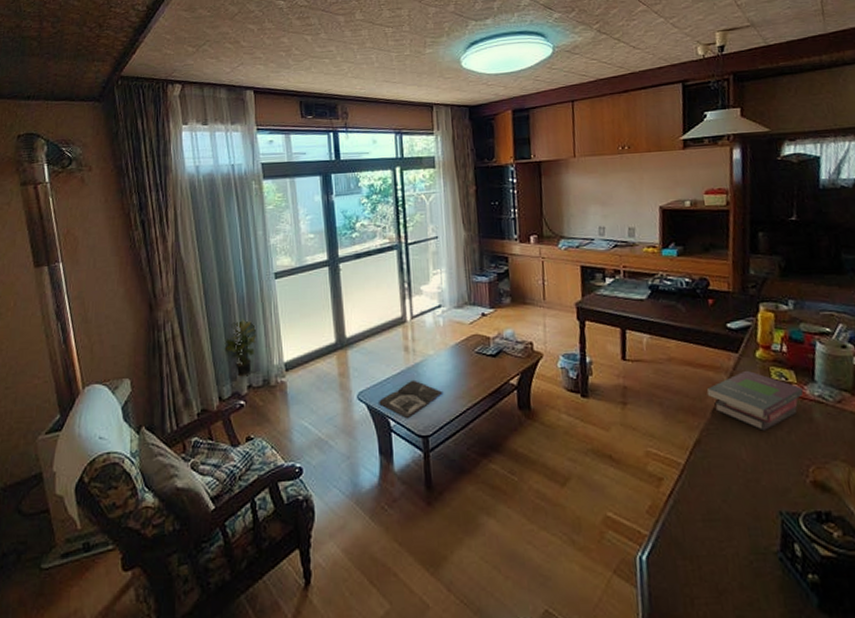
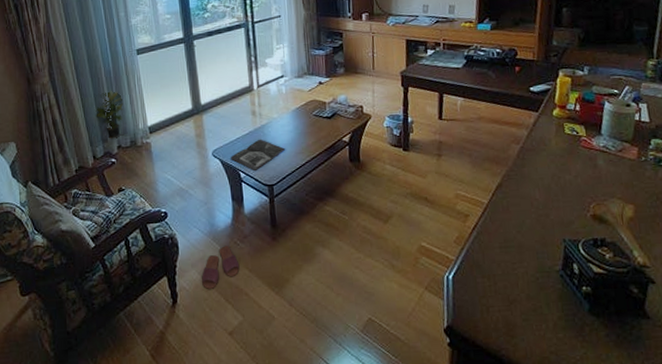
slippers: none [341,511,388,567] -> present [202,246,240,289]
books: present [706,370,804,431] -> none [509,126,591,175]

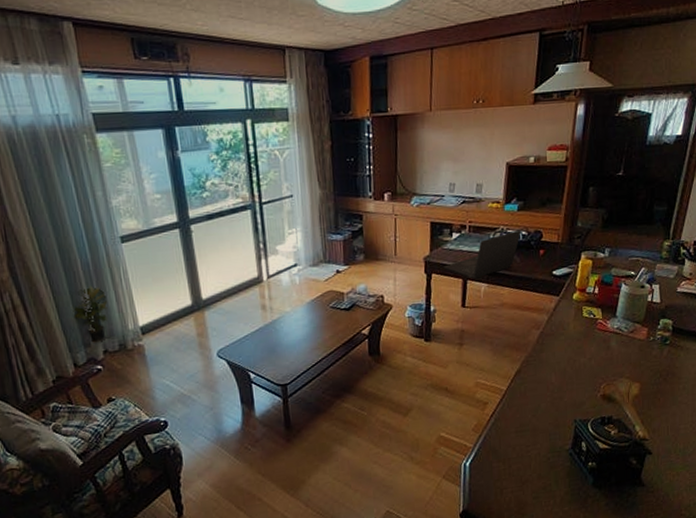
slippers: present [202,246,240,289] -> none [210,451,252,498]
magazine: present [231,139,286,171] -> none [238,335,300,370]
laptop: none [420,47,495,93] -> present [444,230,521,279]

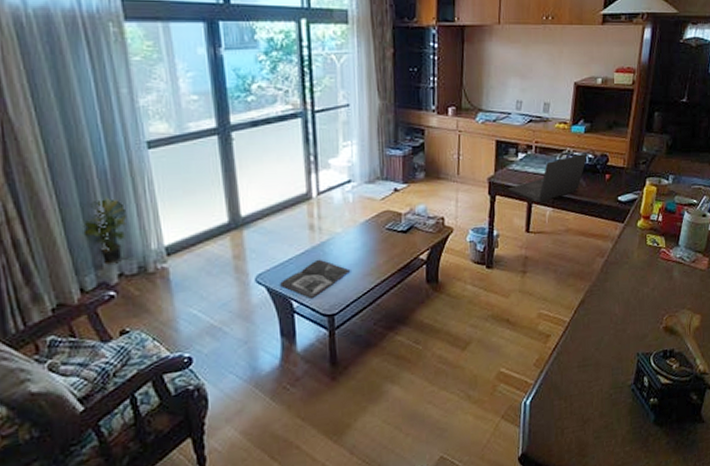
magazine: none [238,335,300,370] -> present [280,259,351,298]

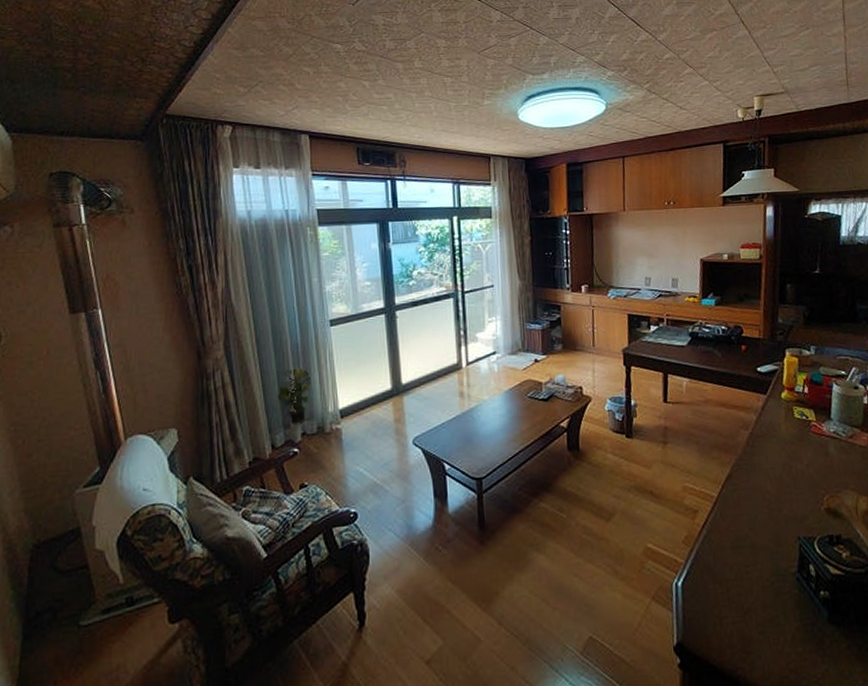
magazine: present [280,259,351,298] -> none [434,424,497,461]
laptop: present [509,152,588,203] -> none [643,324,721,373]

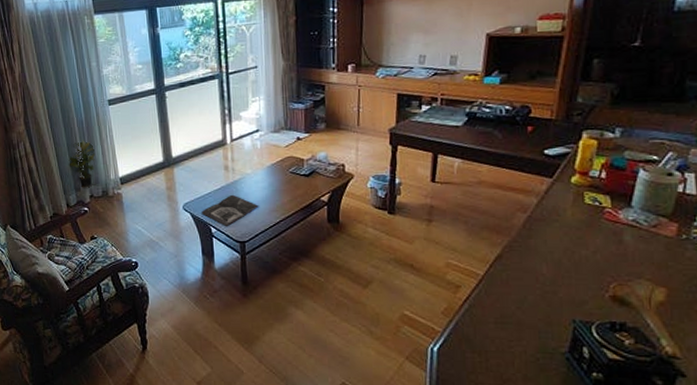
magazine: none [434,424,497,461] -> present [202,194,259,226]

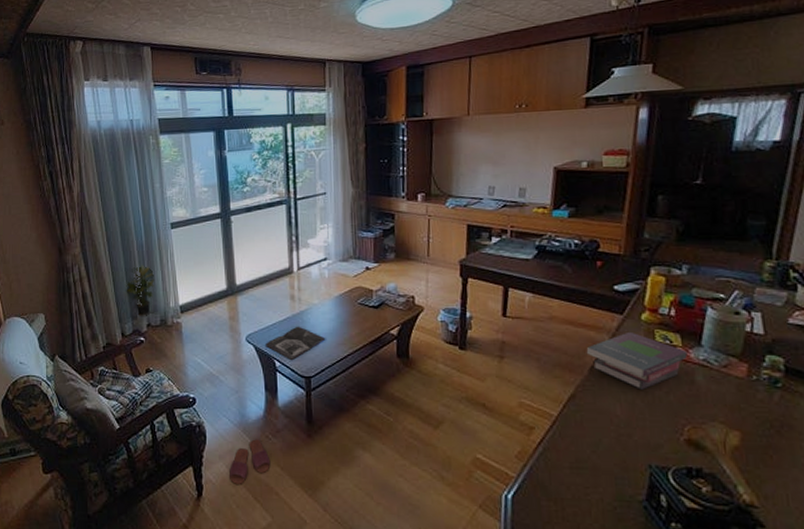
slippers: none [171,299,209,339] -> present [229,439,271,484]
books: none [514,194,617,249] -> present [586,331,688,390]

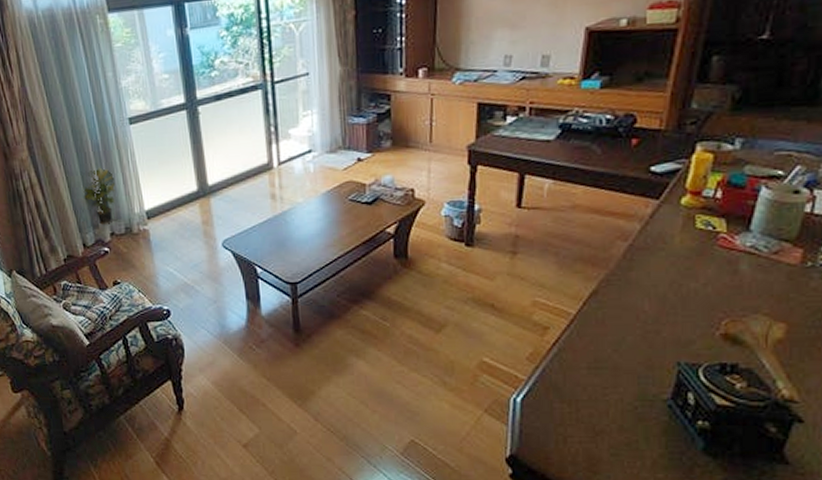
slippers: present [229,439,271,484] -> none [211,350,256,397]
magazine: present [266,326,326,360] -> none [245,228,313,265]
books: present [586,331,688,390] -> none [613,218,732,282]

